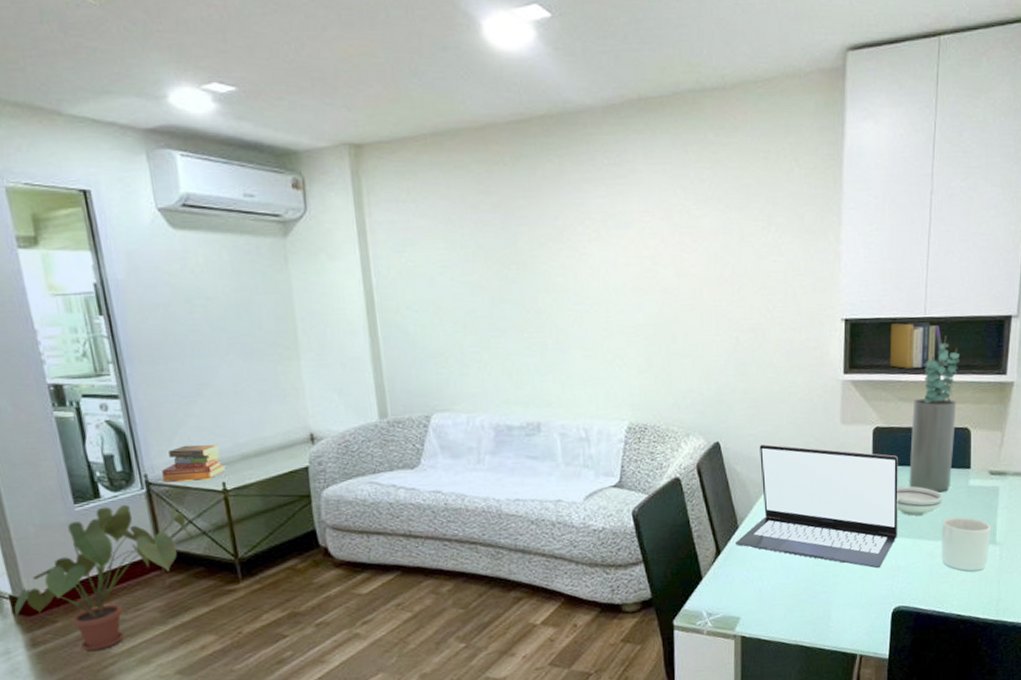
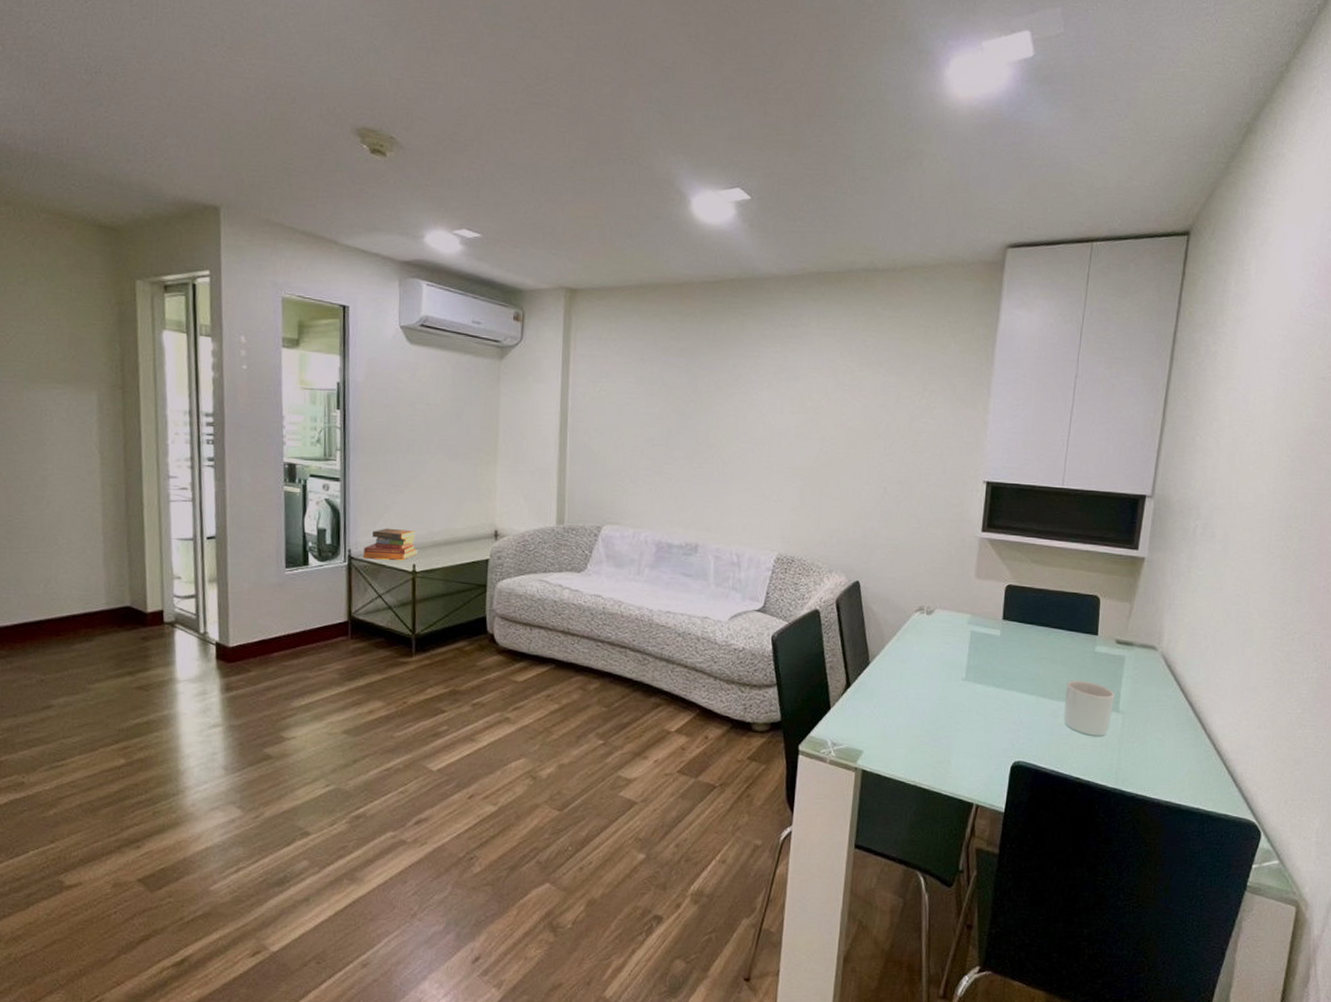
house plant: present [14,504,192,652] -> none [216,573,380,703]
laptop: present [736,444,898,569] -> none [865,588,1028,721]
books: present [889,321,946,369] -> none [1026,490,1080,535]
bowl: present [897,486,943,516] -> none [1023,644,1069,674]
vase: present [909,336,959,493] -> none [1037,507,1093,655]

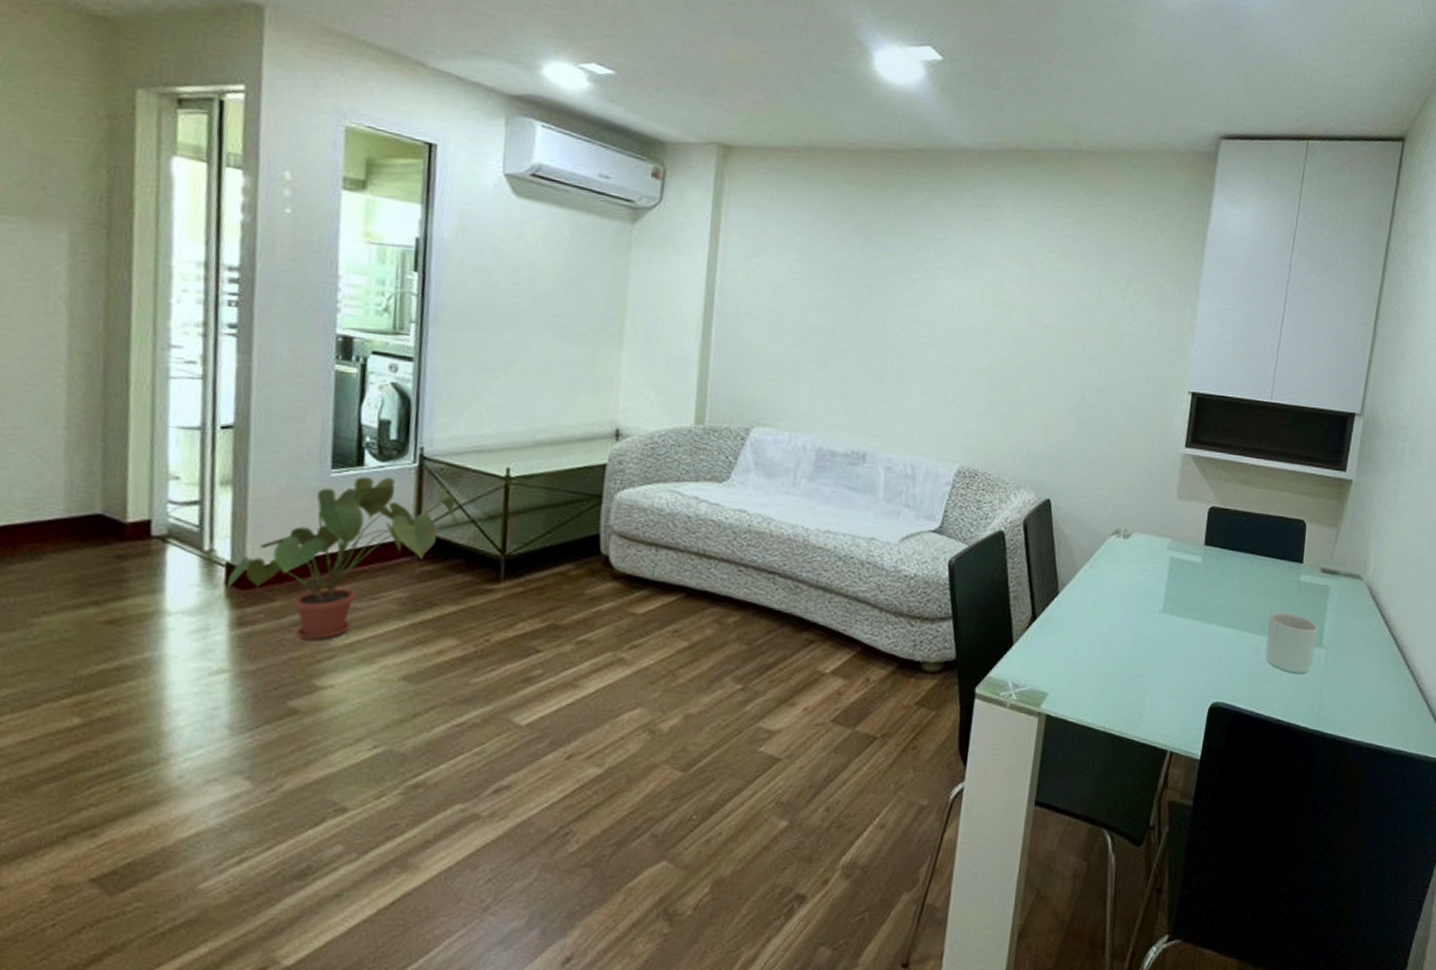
house plant: none [216,573,380,703] -> present [225,476,459,641]
books: present [364,528,417,561] -> none [441,421,514,463]

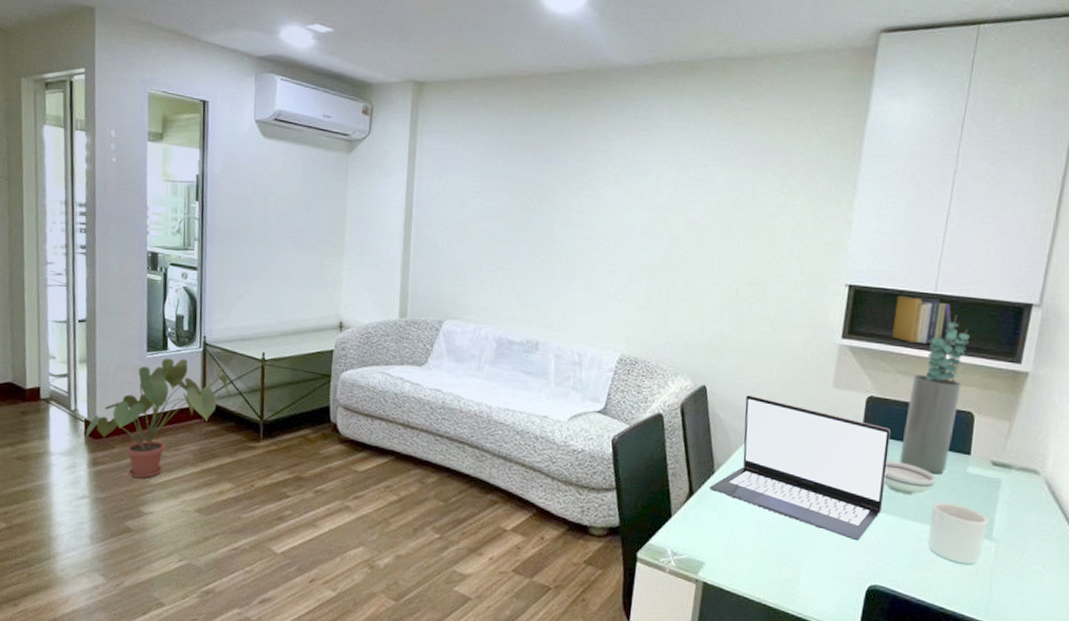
laptop: none [1053,508,1231,658] -> present [709,395,890,541]
bowl: none [1225,572,1273,606] -> present [883,460,937,494]
books: none [1232,404,1287,454] -> present [891,296,953,346]
vase: none [1239,424,1301,584] -> present [900,315,970,475]

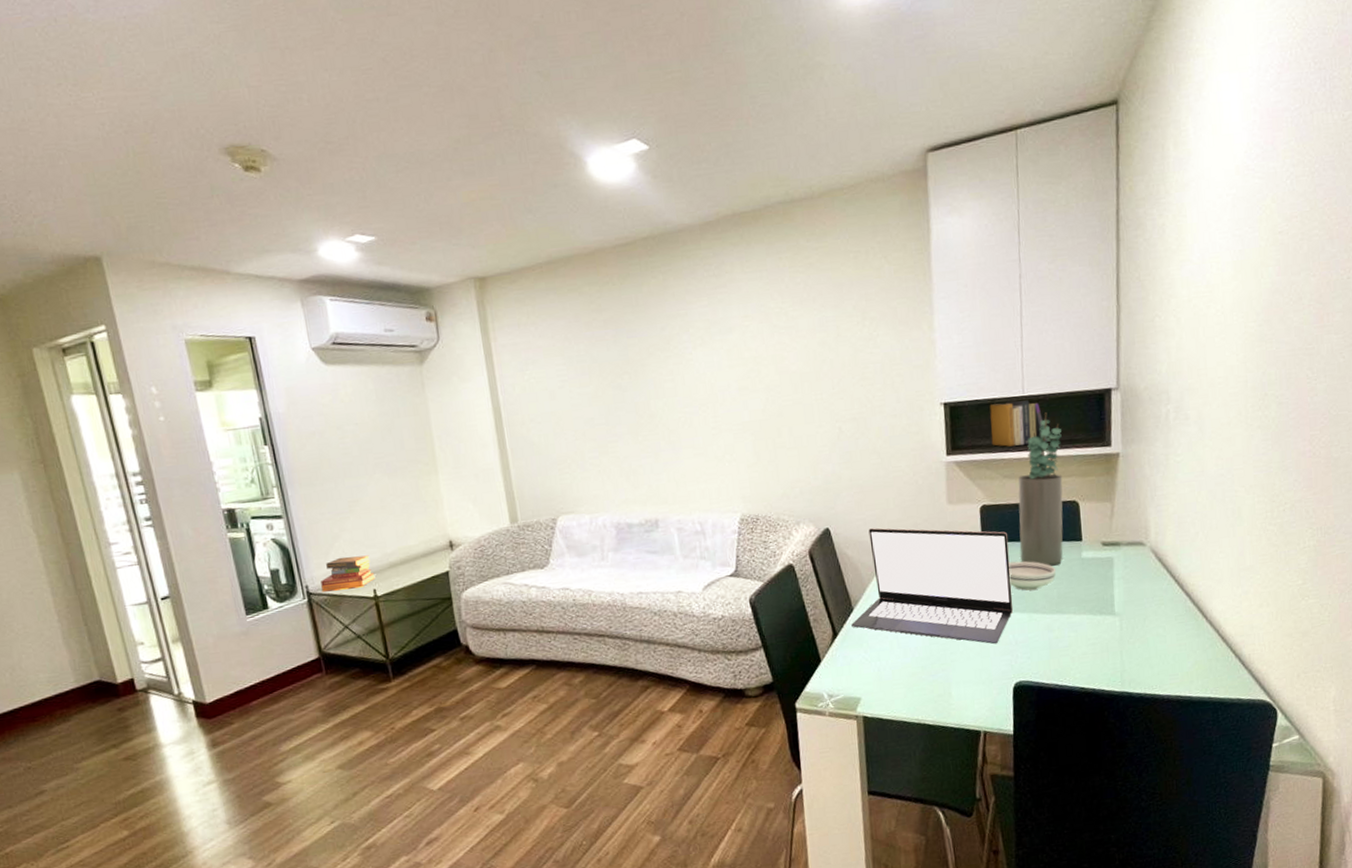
house plant: present [85,358,231,479] -> none [197,613,348,750]
books: none [217,316,267,348] -> present [321,555,376,592]
mug: present [927,502,989,566] -> none [1057,589,1110,645]

